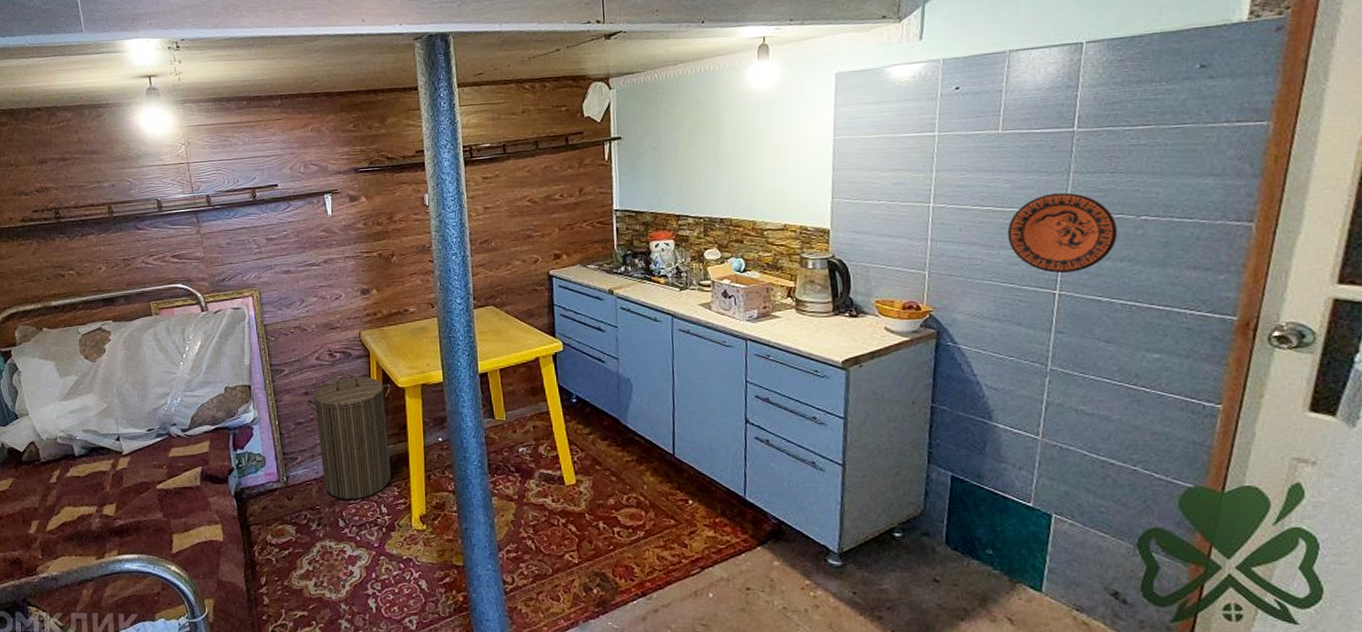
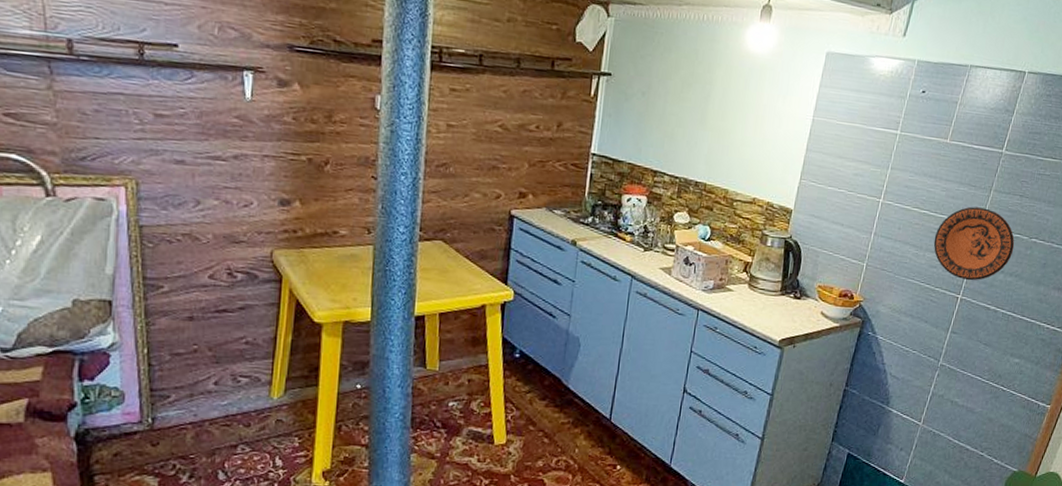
laundry hamper: present [306,374,392,499] -> none [190,300,305,449]

